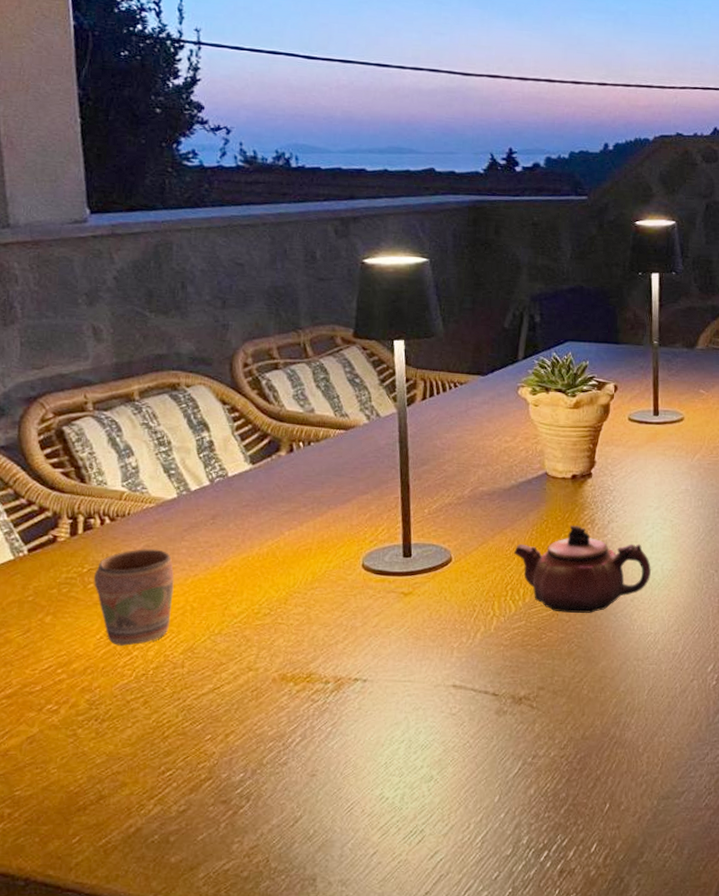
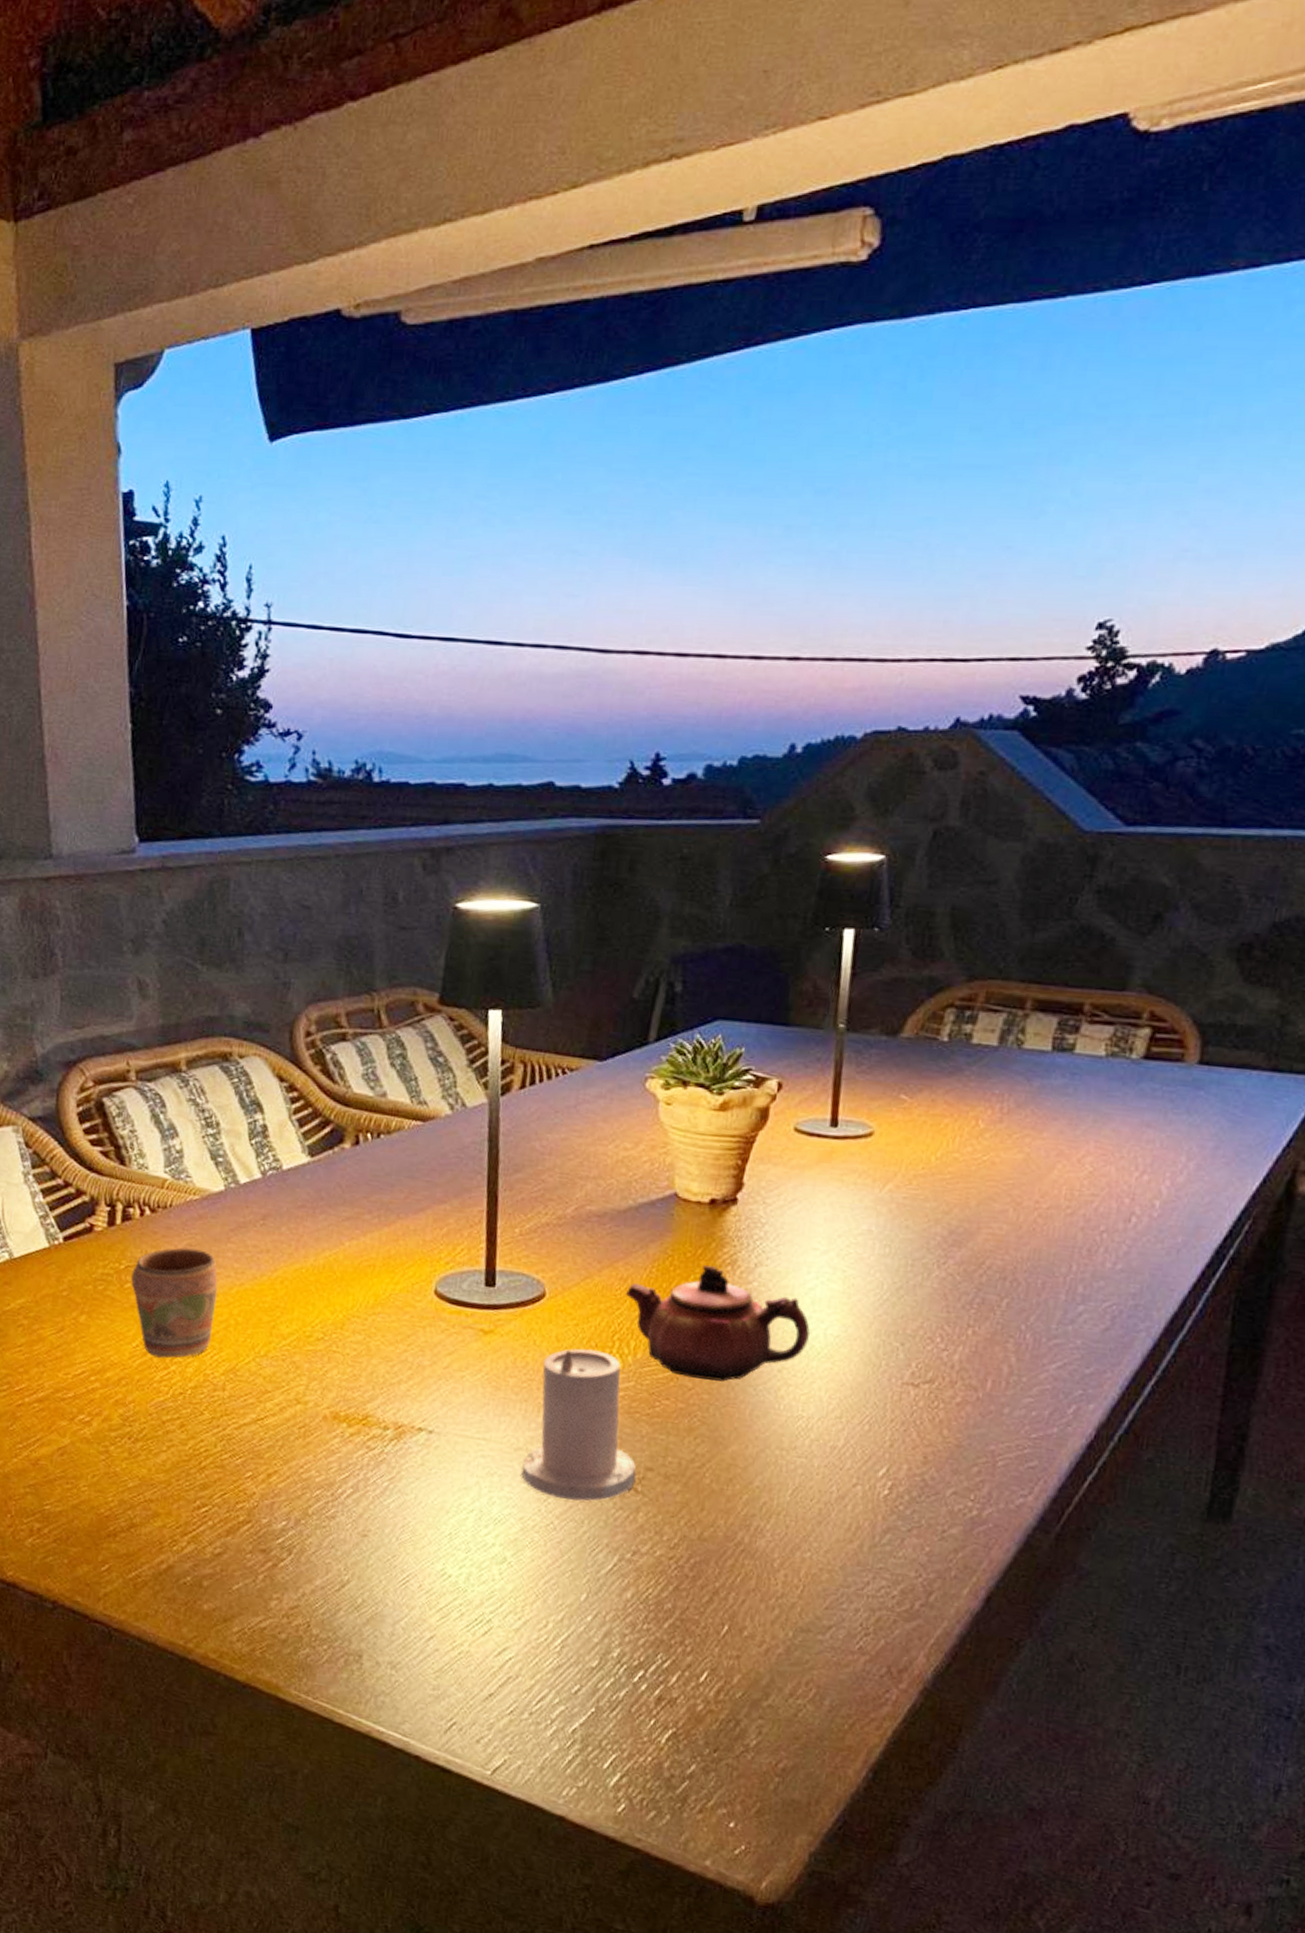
candle: none [441,599,531,721] -> present [521,1349,636,1502]

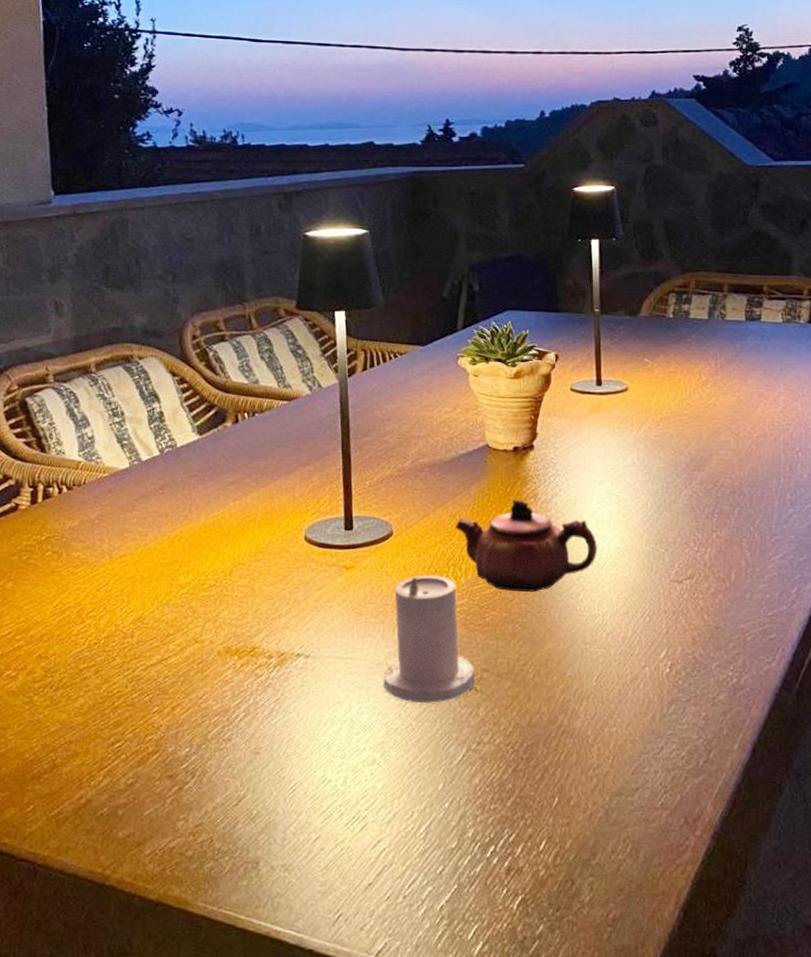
mug: present [131,1248,218,1359] -> none [51,518,126,615]

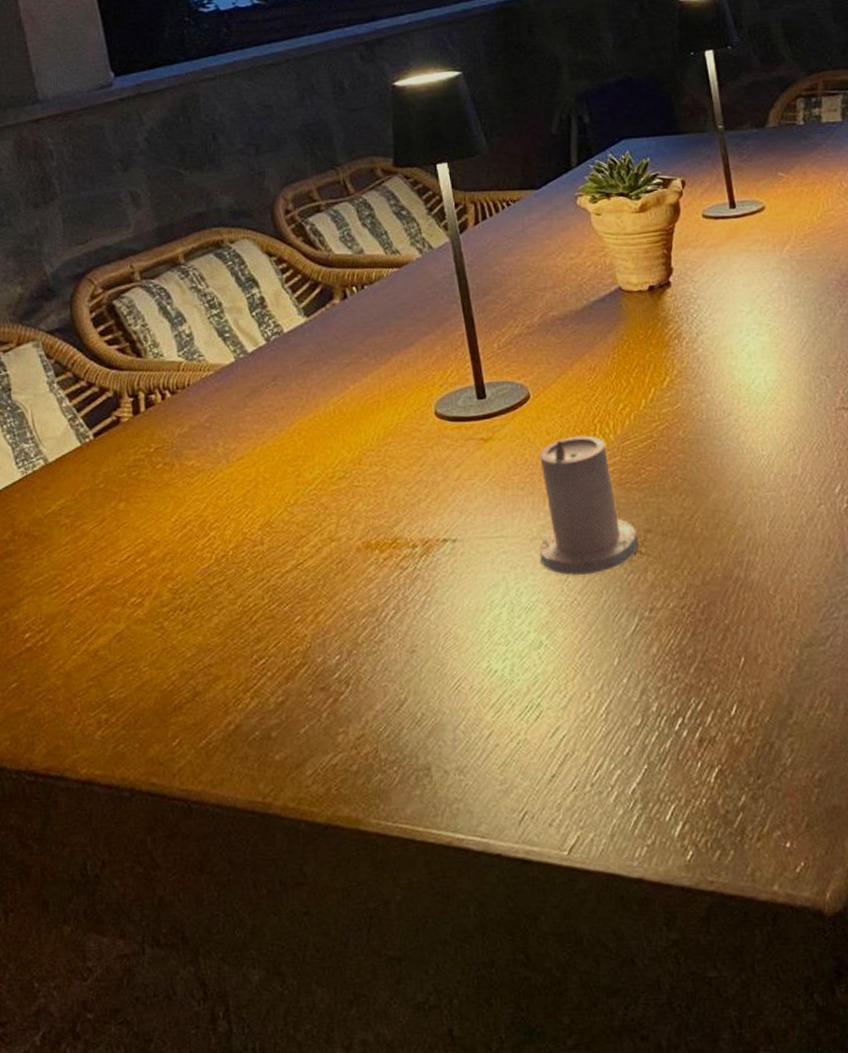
teapot: present [456,500,597,592] -> none [597,342,753,443]

